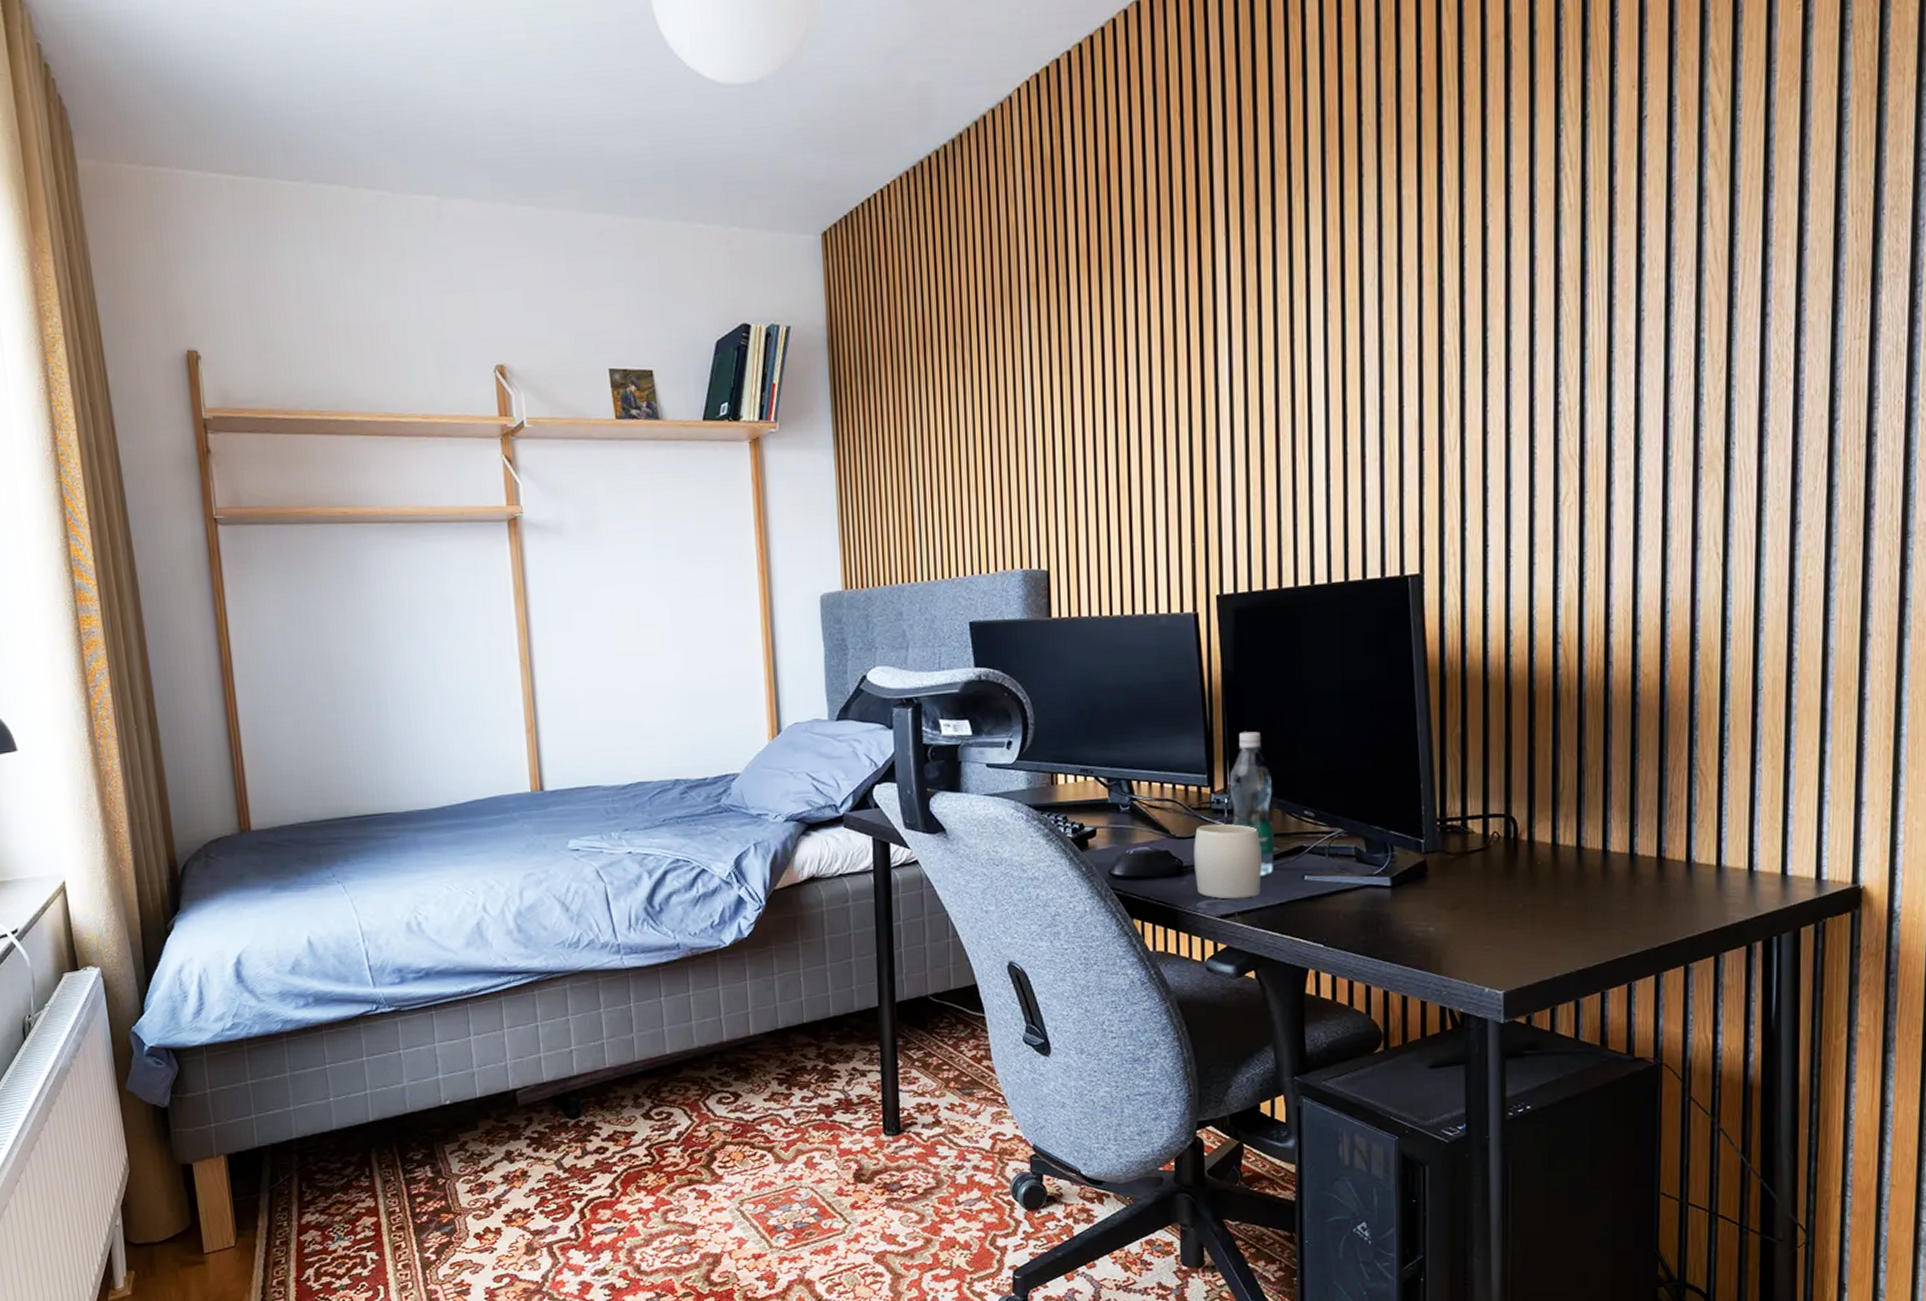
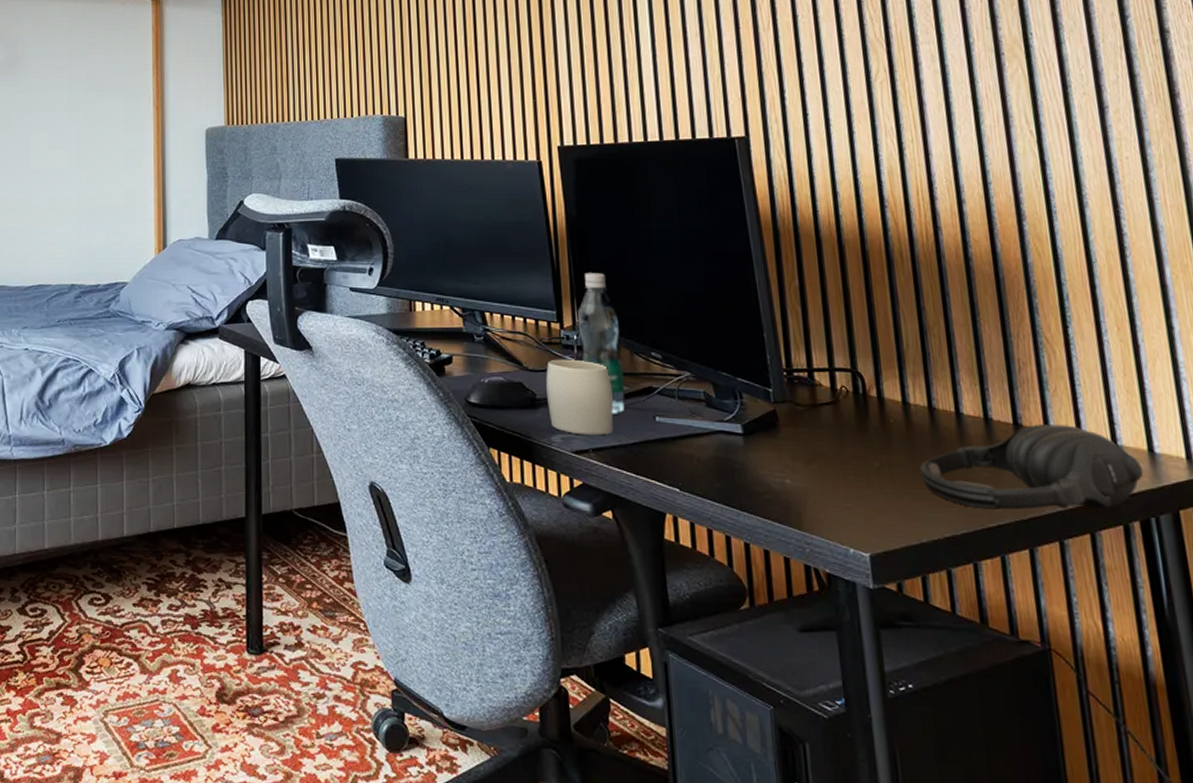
headphones: none [1560,854,1774,941] -> present [919,424,1144,510]

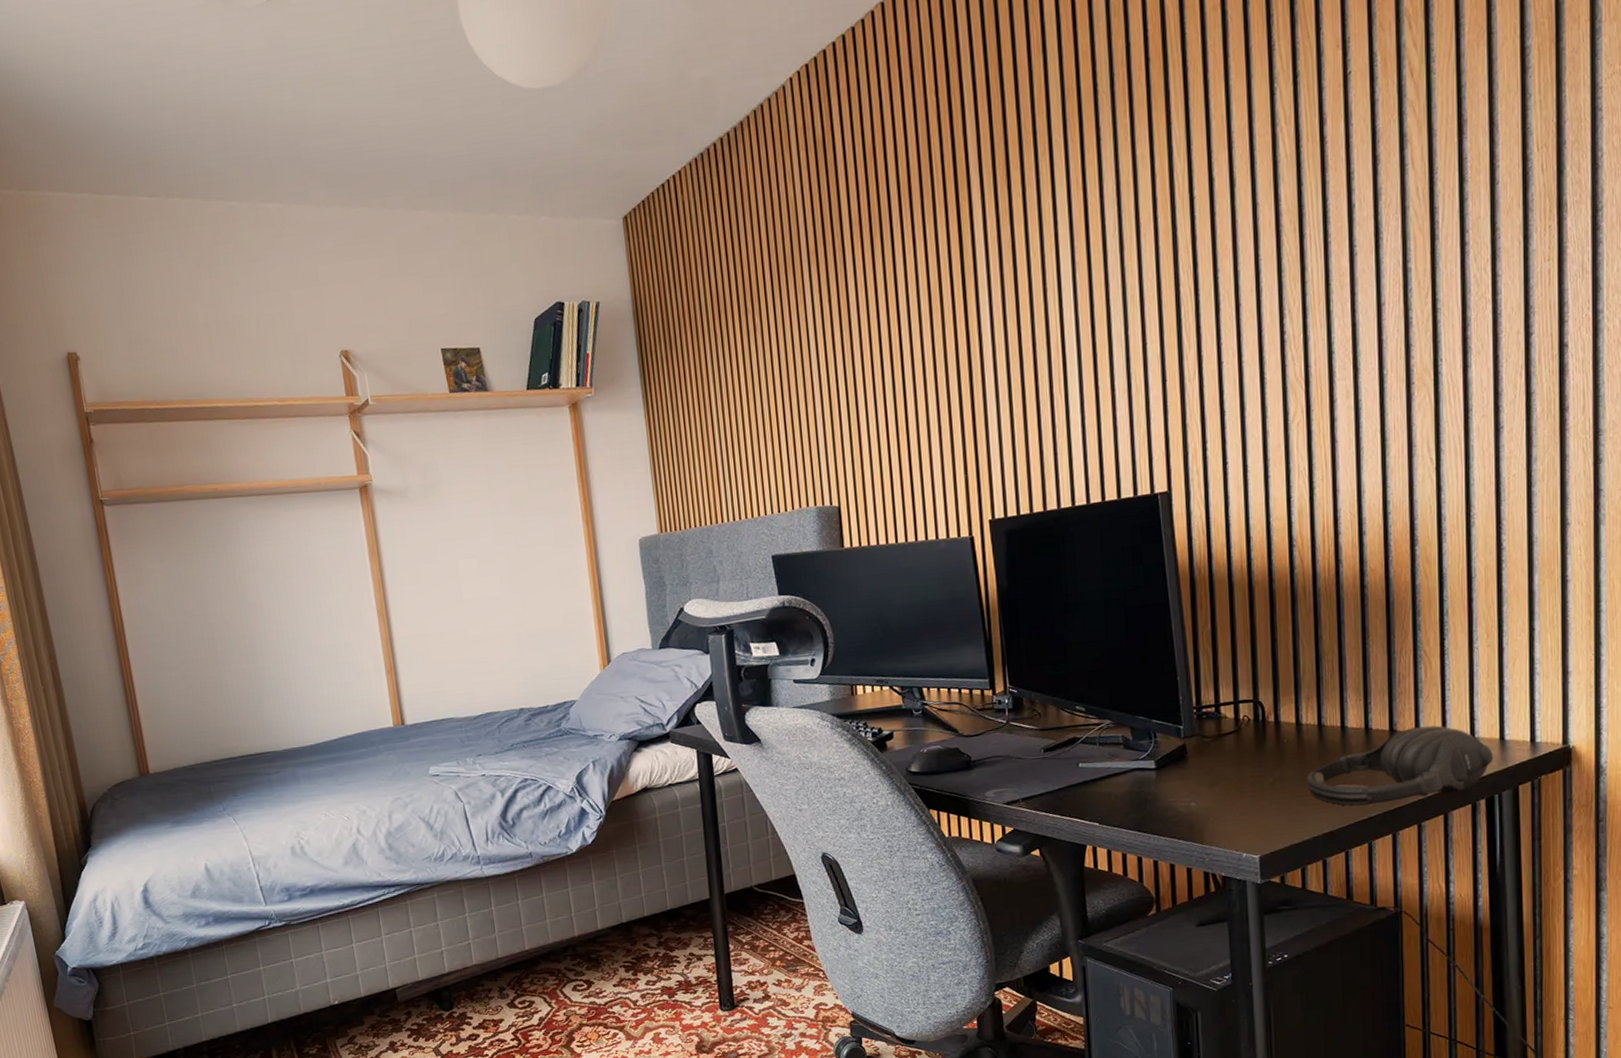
mug: present [545,359,614,436] -> none [979,721,1042,788]
bottle: present [577,273,625,414] -> none [1008,638,1052,766]

